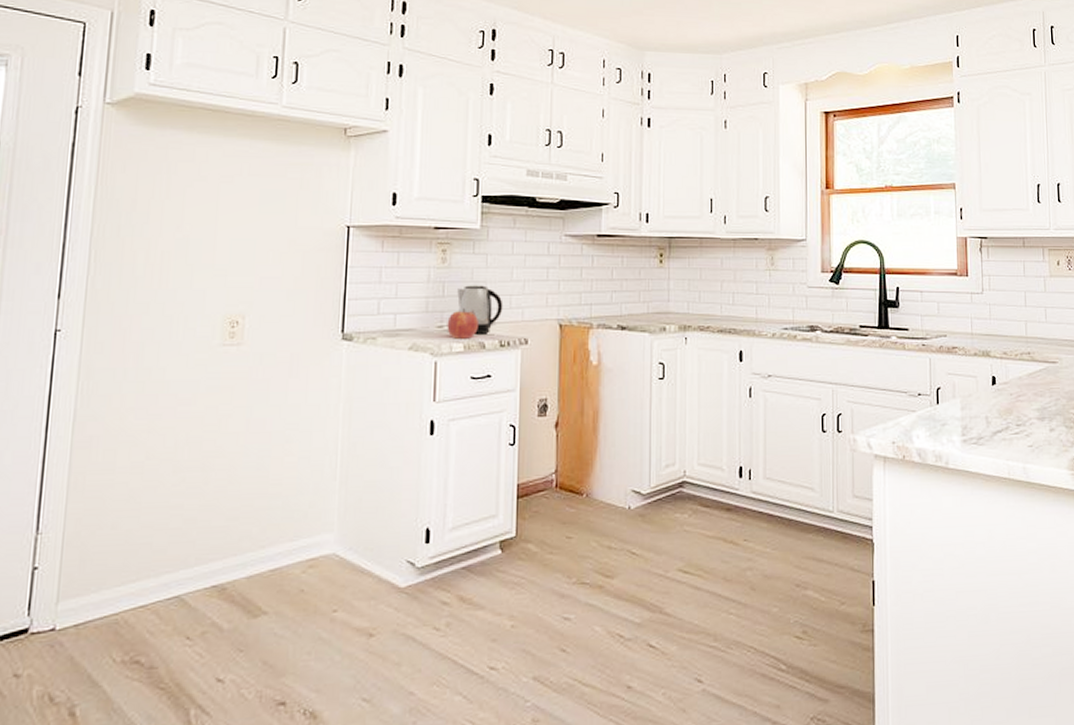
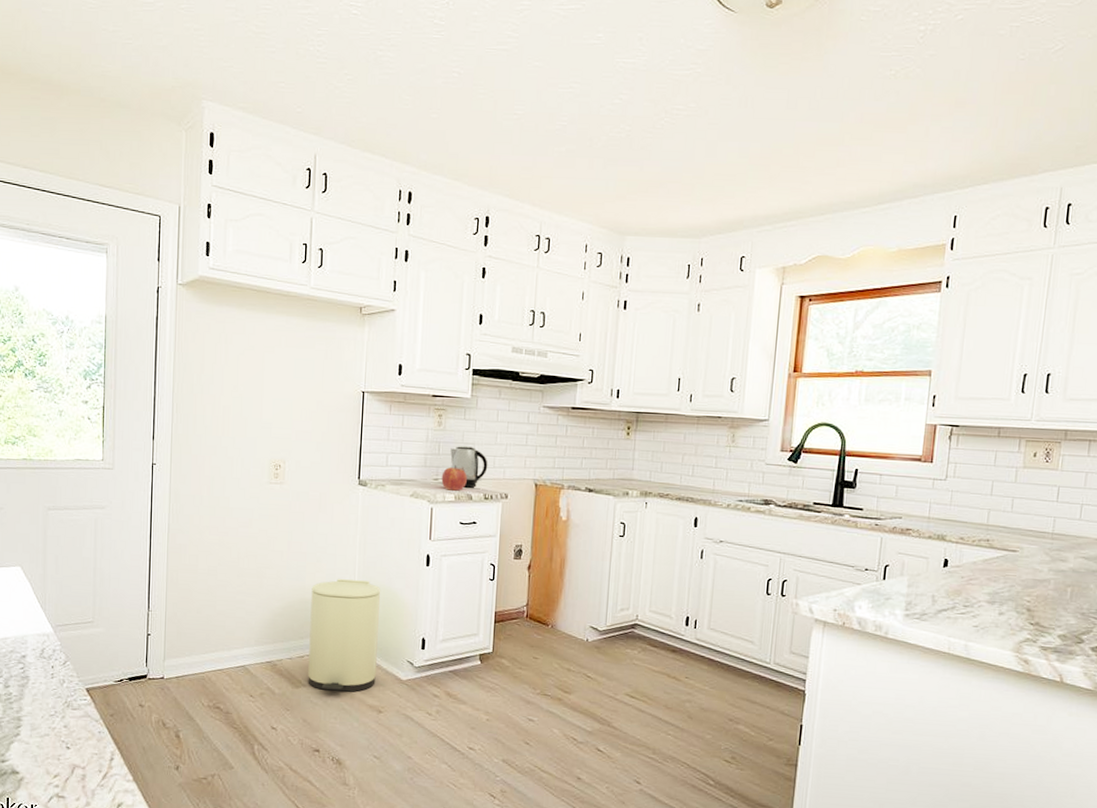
pedal bin: none [270,461,372,616] -> present [308,579,381,692]

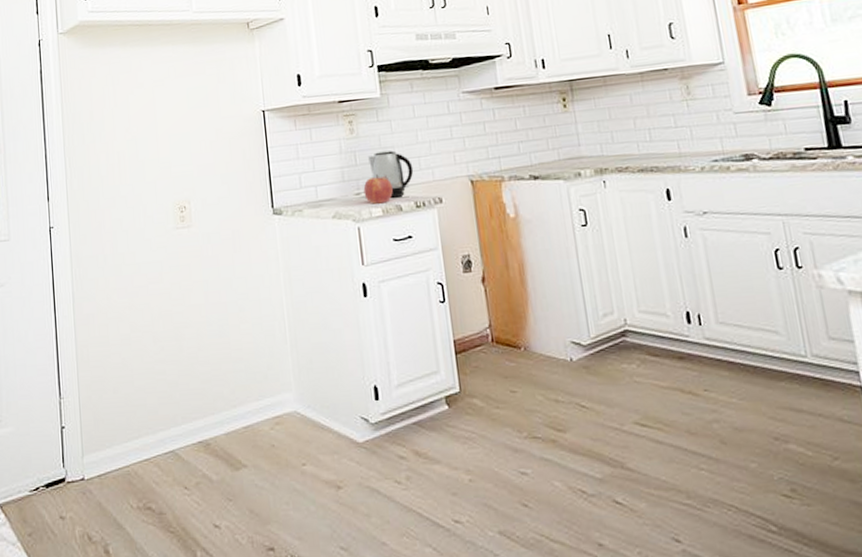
pedal bin: present [308,579,381,692] -> none [238,325,328,469]

